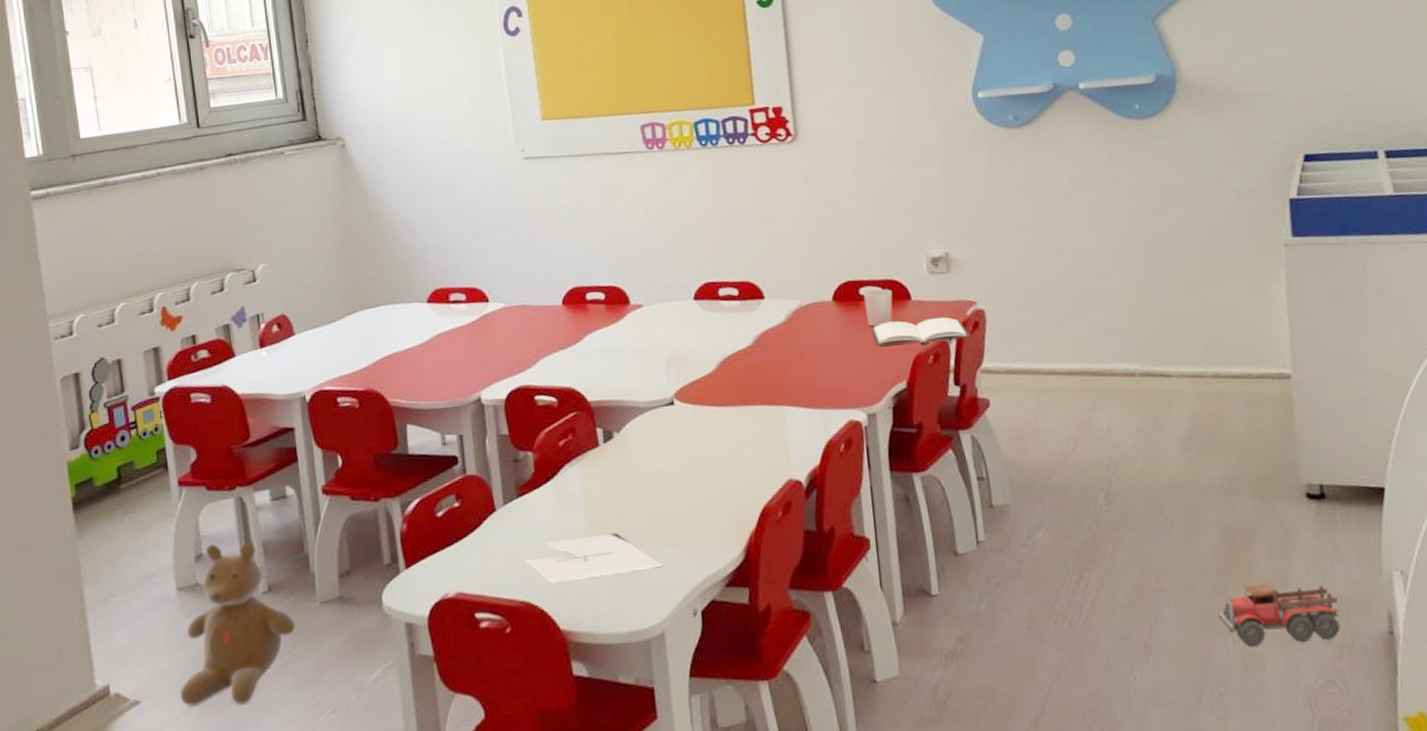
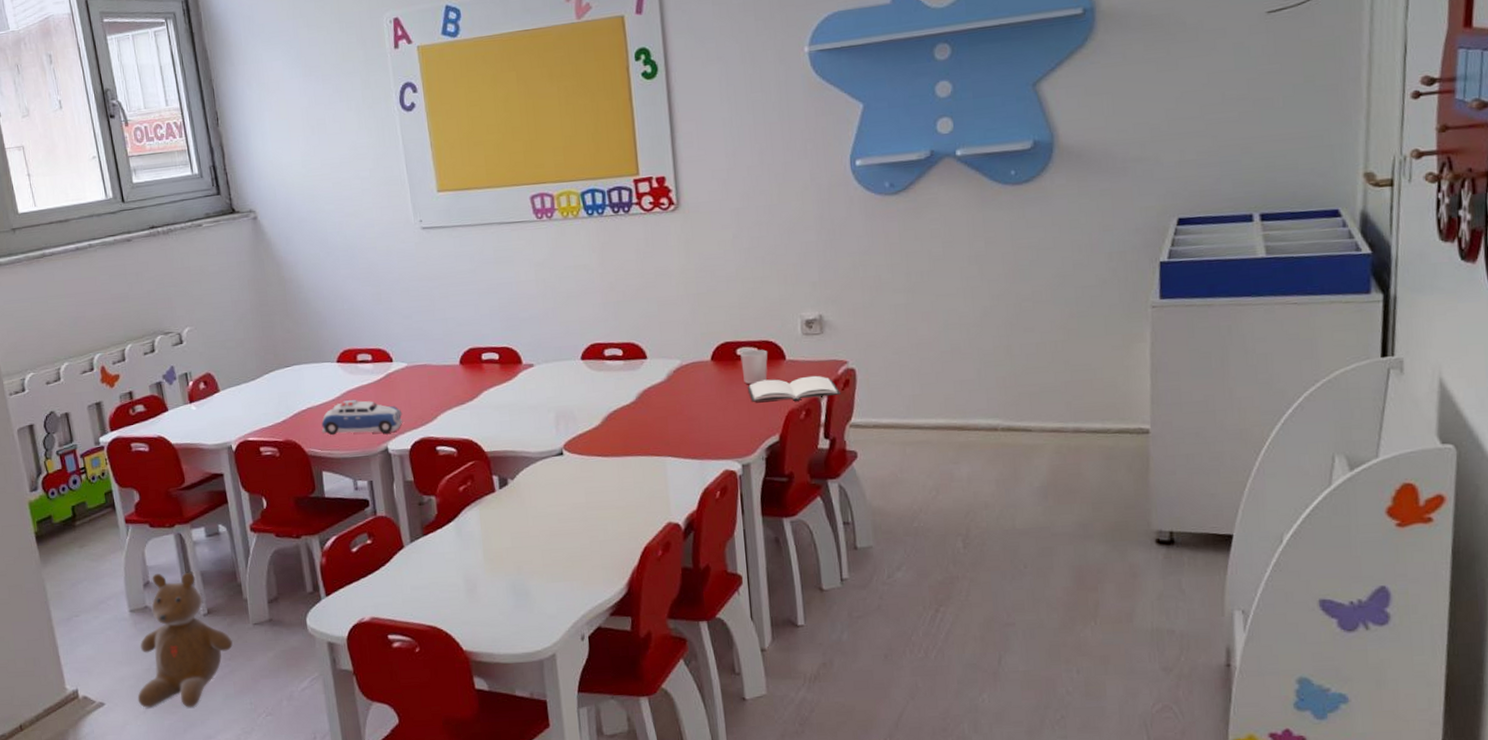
toy car: none [407,343,499,384] -> present [321,399,403,436]
paper: present [523,533,663,583] -> none [429,568,554,611]
toy truck: present [1218,582,1340,646] -> none [1064,619,1180,675]

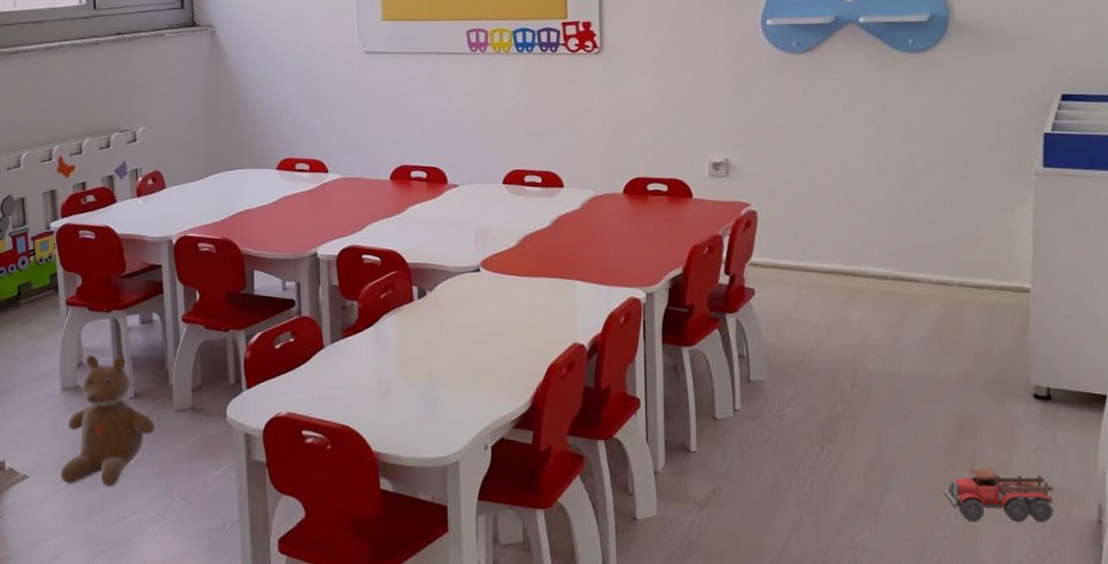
toy car: present [321,399,403,436] -> none [256,204,333,239]
cup: present [740,349,768,385] -> none [651,186,676,219]
book: present [747,375,842,402] -> none [655,214,743,237]
toy truck: none [1064,619,1180,675] -> present [943,468,1054,522]

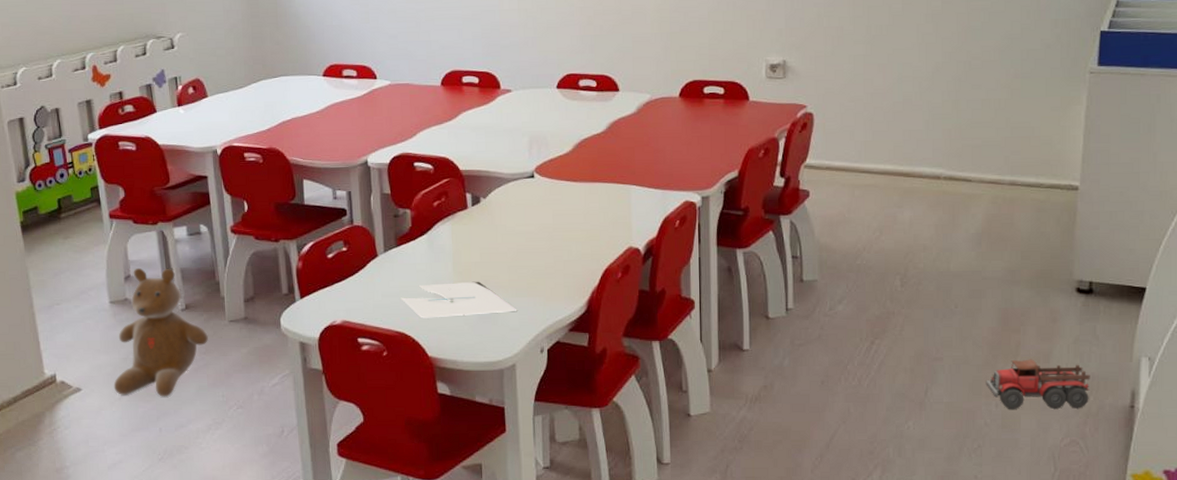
paper: none [345,375,462,412] -> present [399,281,517,318]

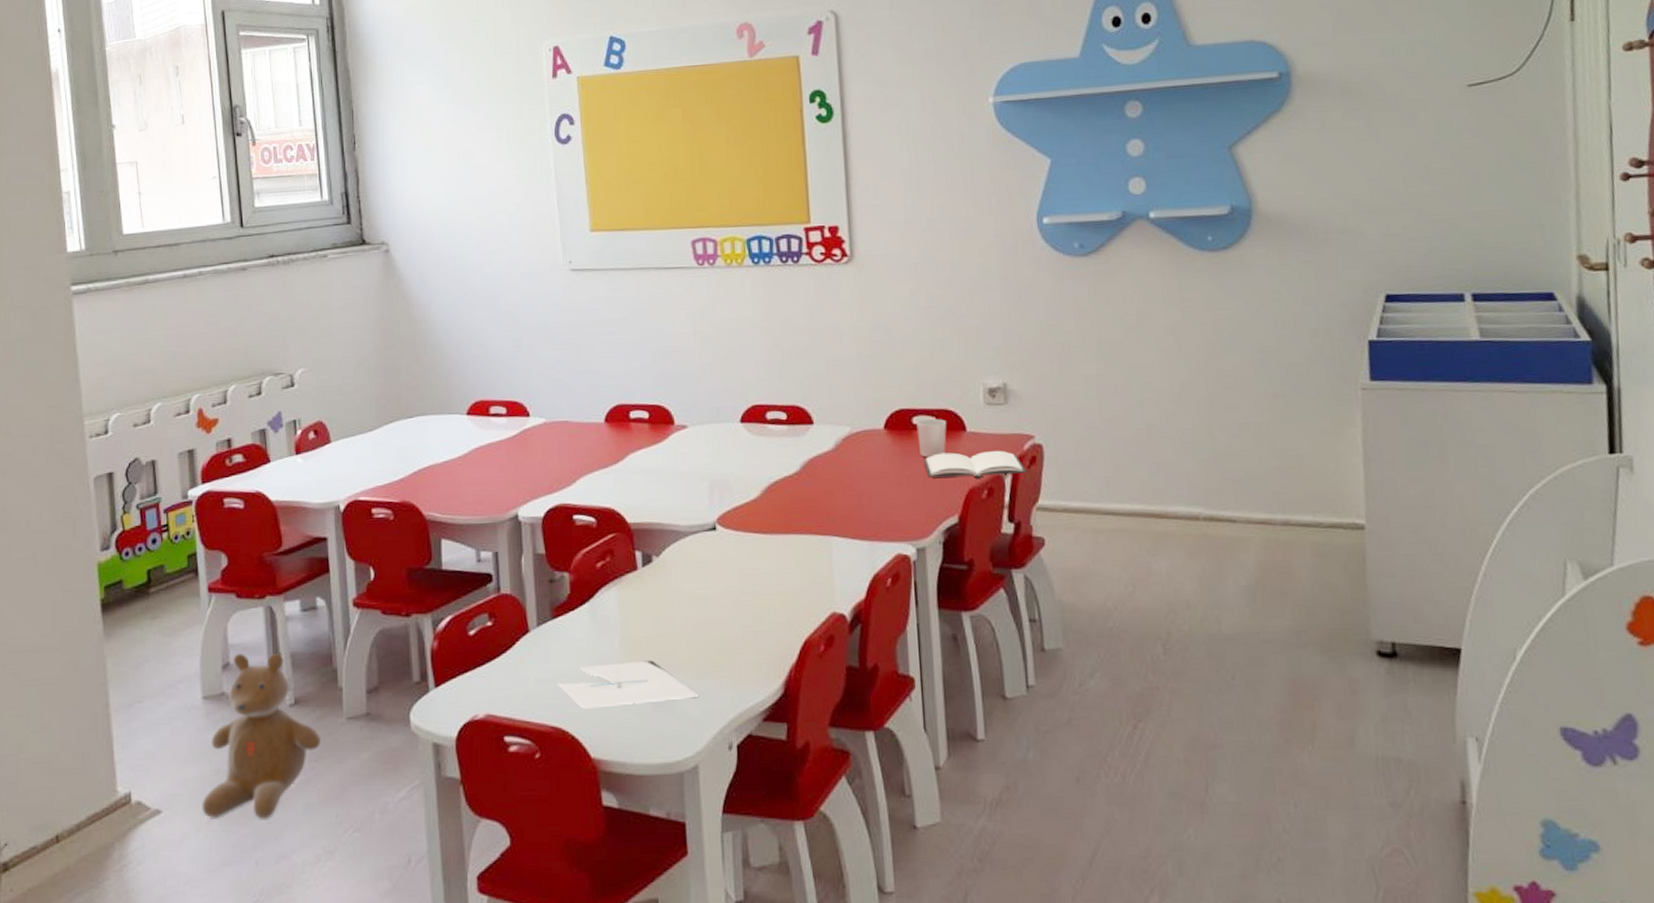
cup: none [707,89,732,122] -> present [916,418,947,458]
book: none [711,117,799,140] -> present [923,450,1027,478]
toy truck: present [986,359,1090,409] -> none [1279,743,1409,809]

